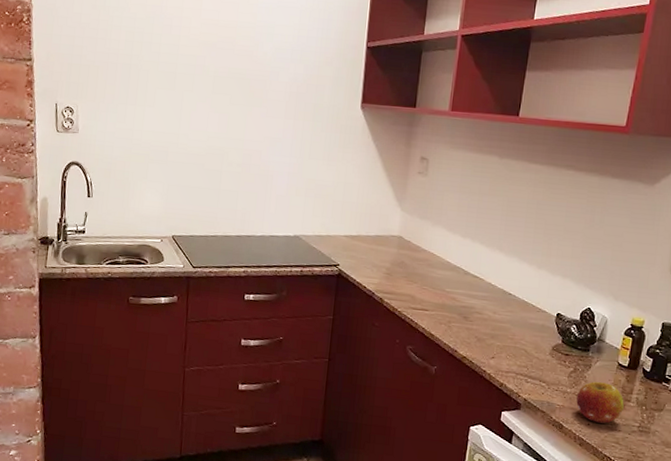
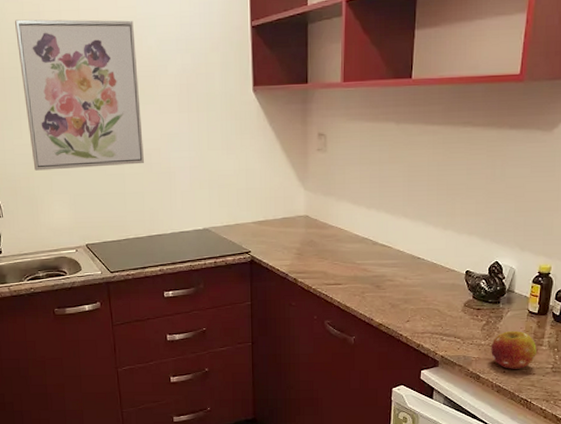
wall art: none [132,10,252,164] -> present [14,19,144,171]

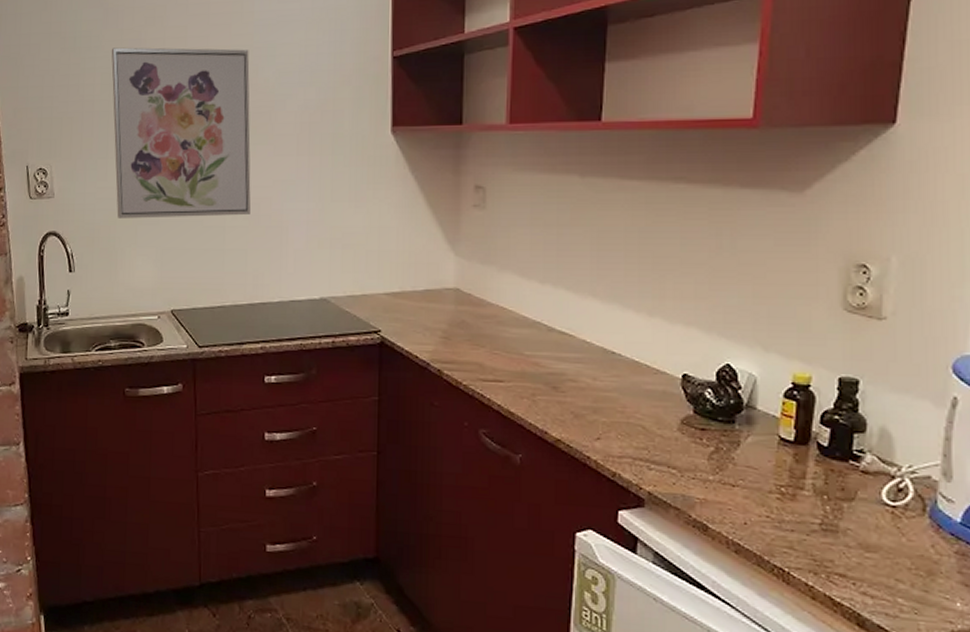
fruit: present [491,331,537,369] -> none [724,464,795,521]

